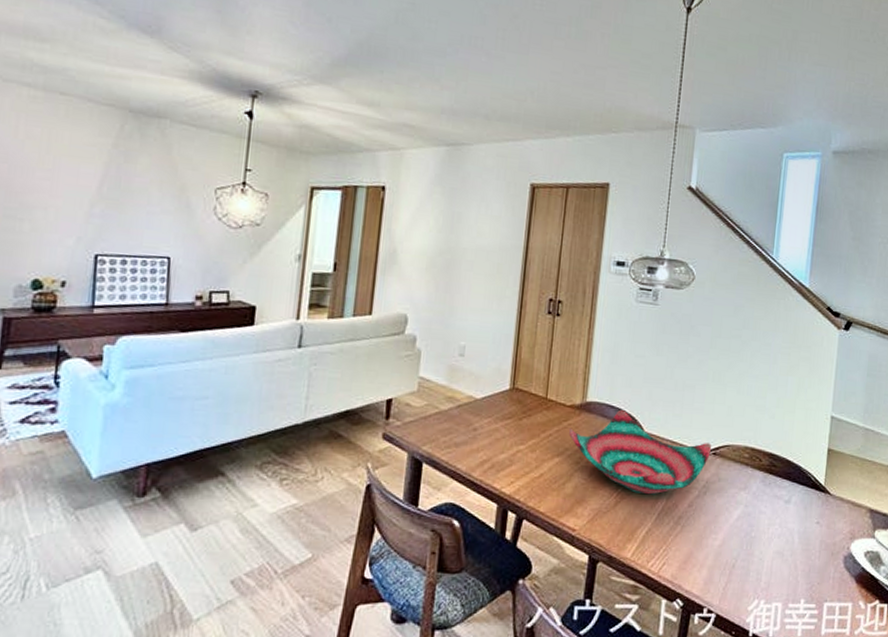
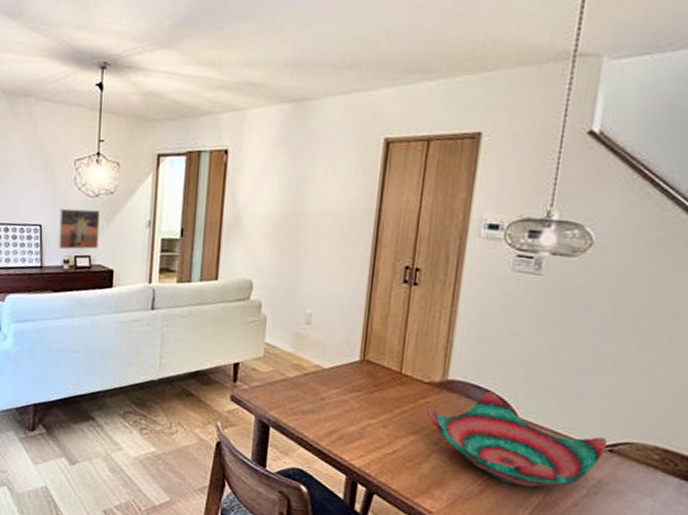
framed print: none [190,239,243,285] -> present [59,208,100,250]

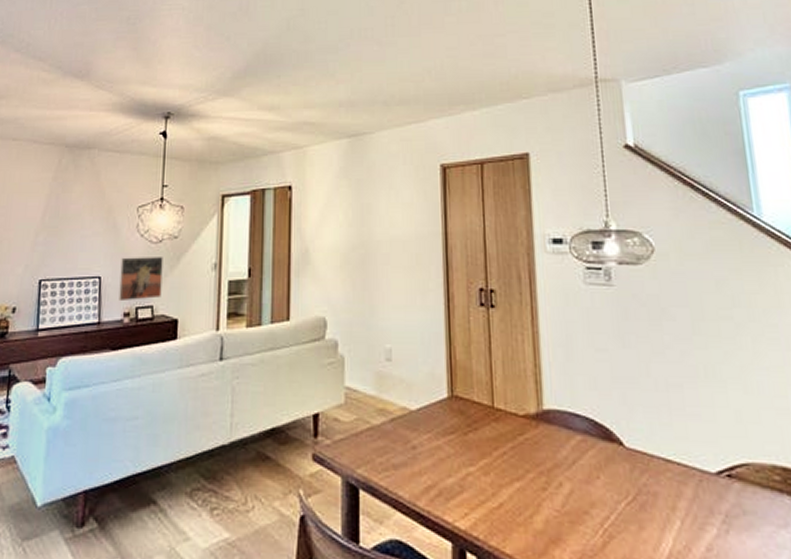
decorative bowl: present [426,392,607,488] -> none [528,419,724,534]

